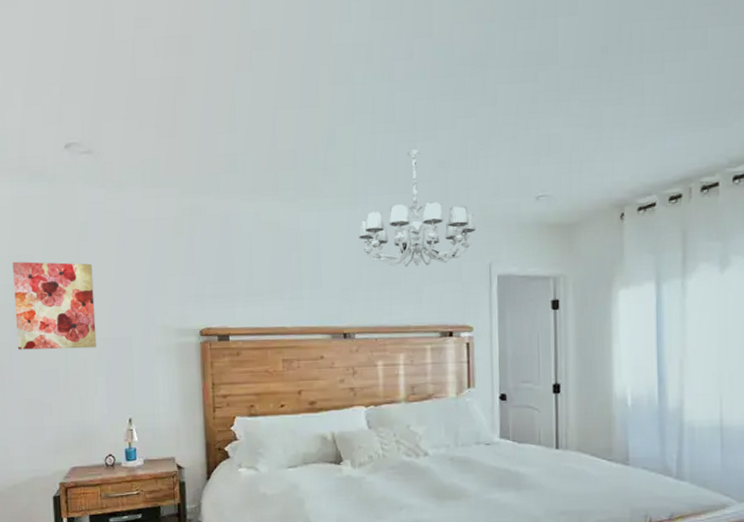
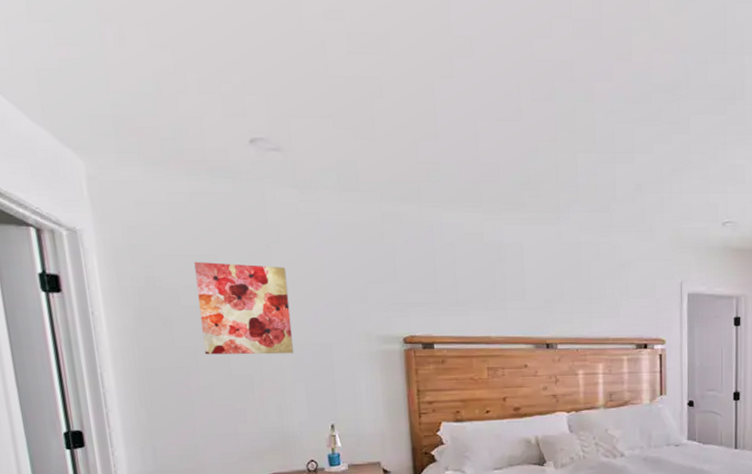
chandelier: present [358,150,476,268] -> none [560,171,669,284]

